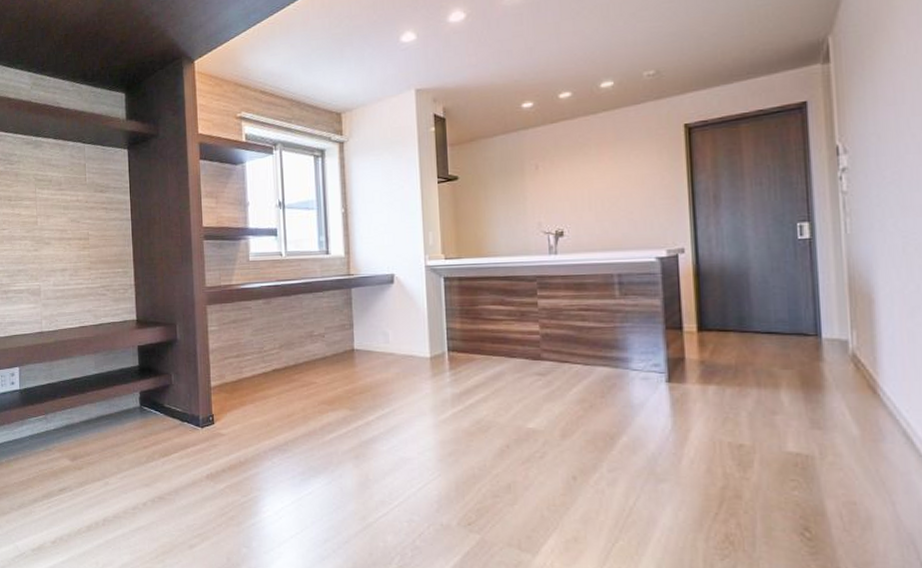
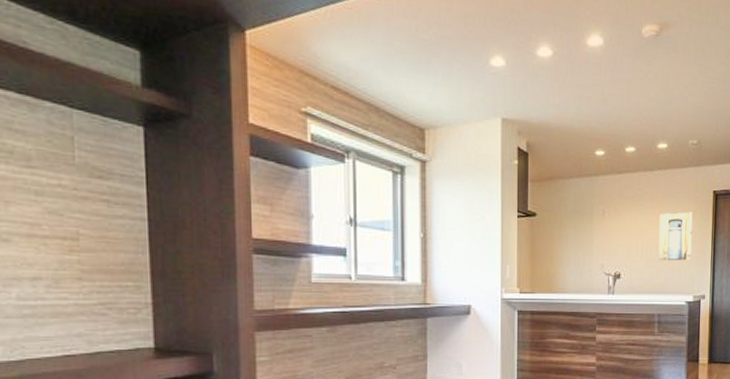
wall art: none [610,152,659,213] -> present [658,212,693,261]

